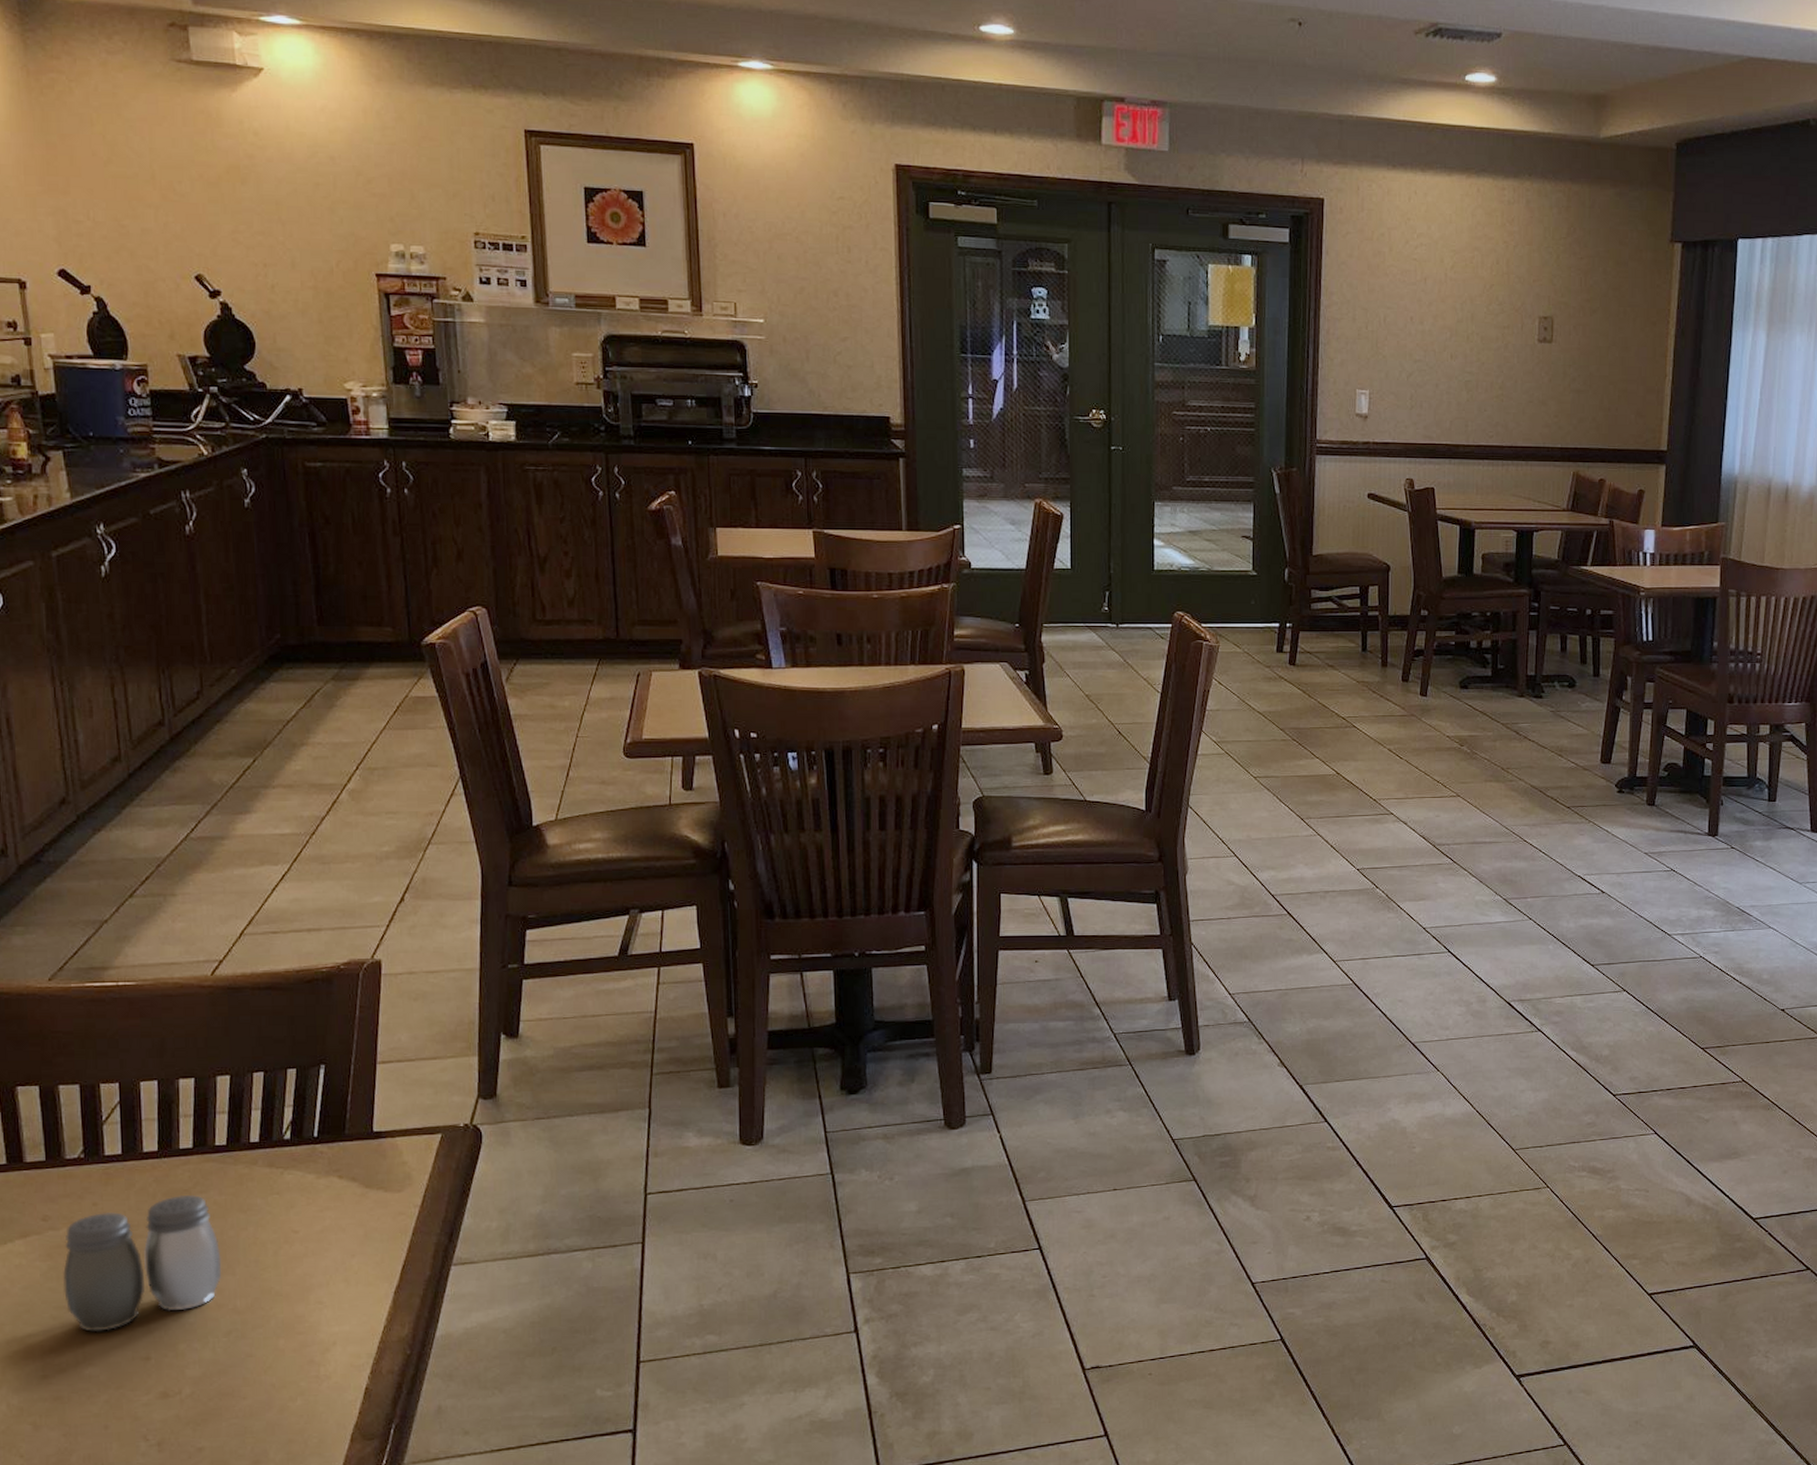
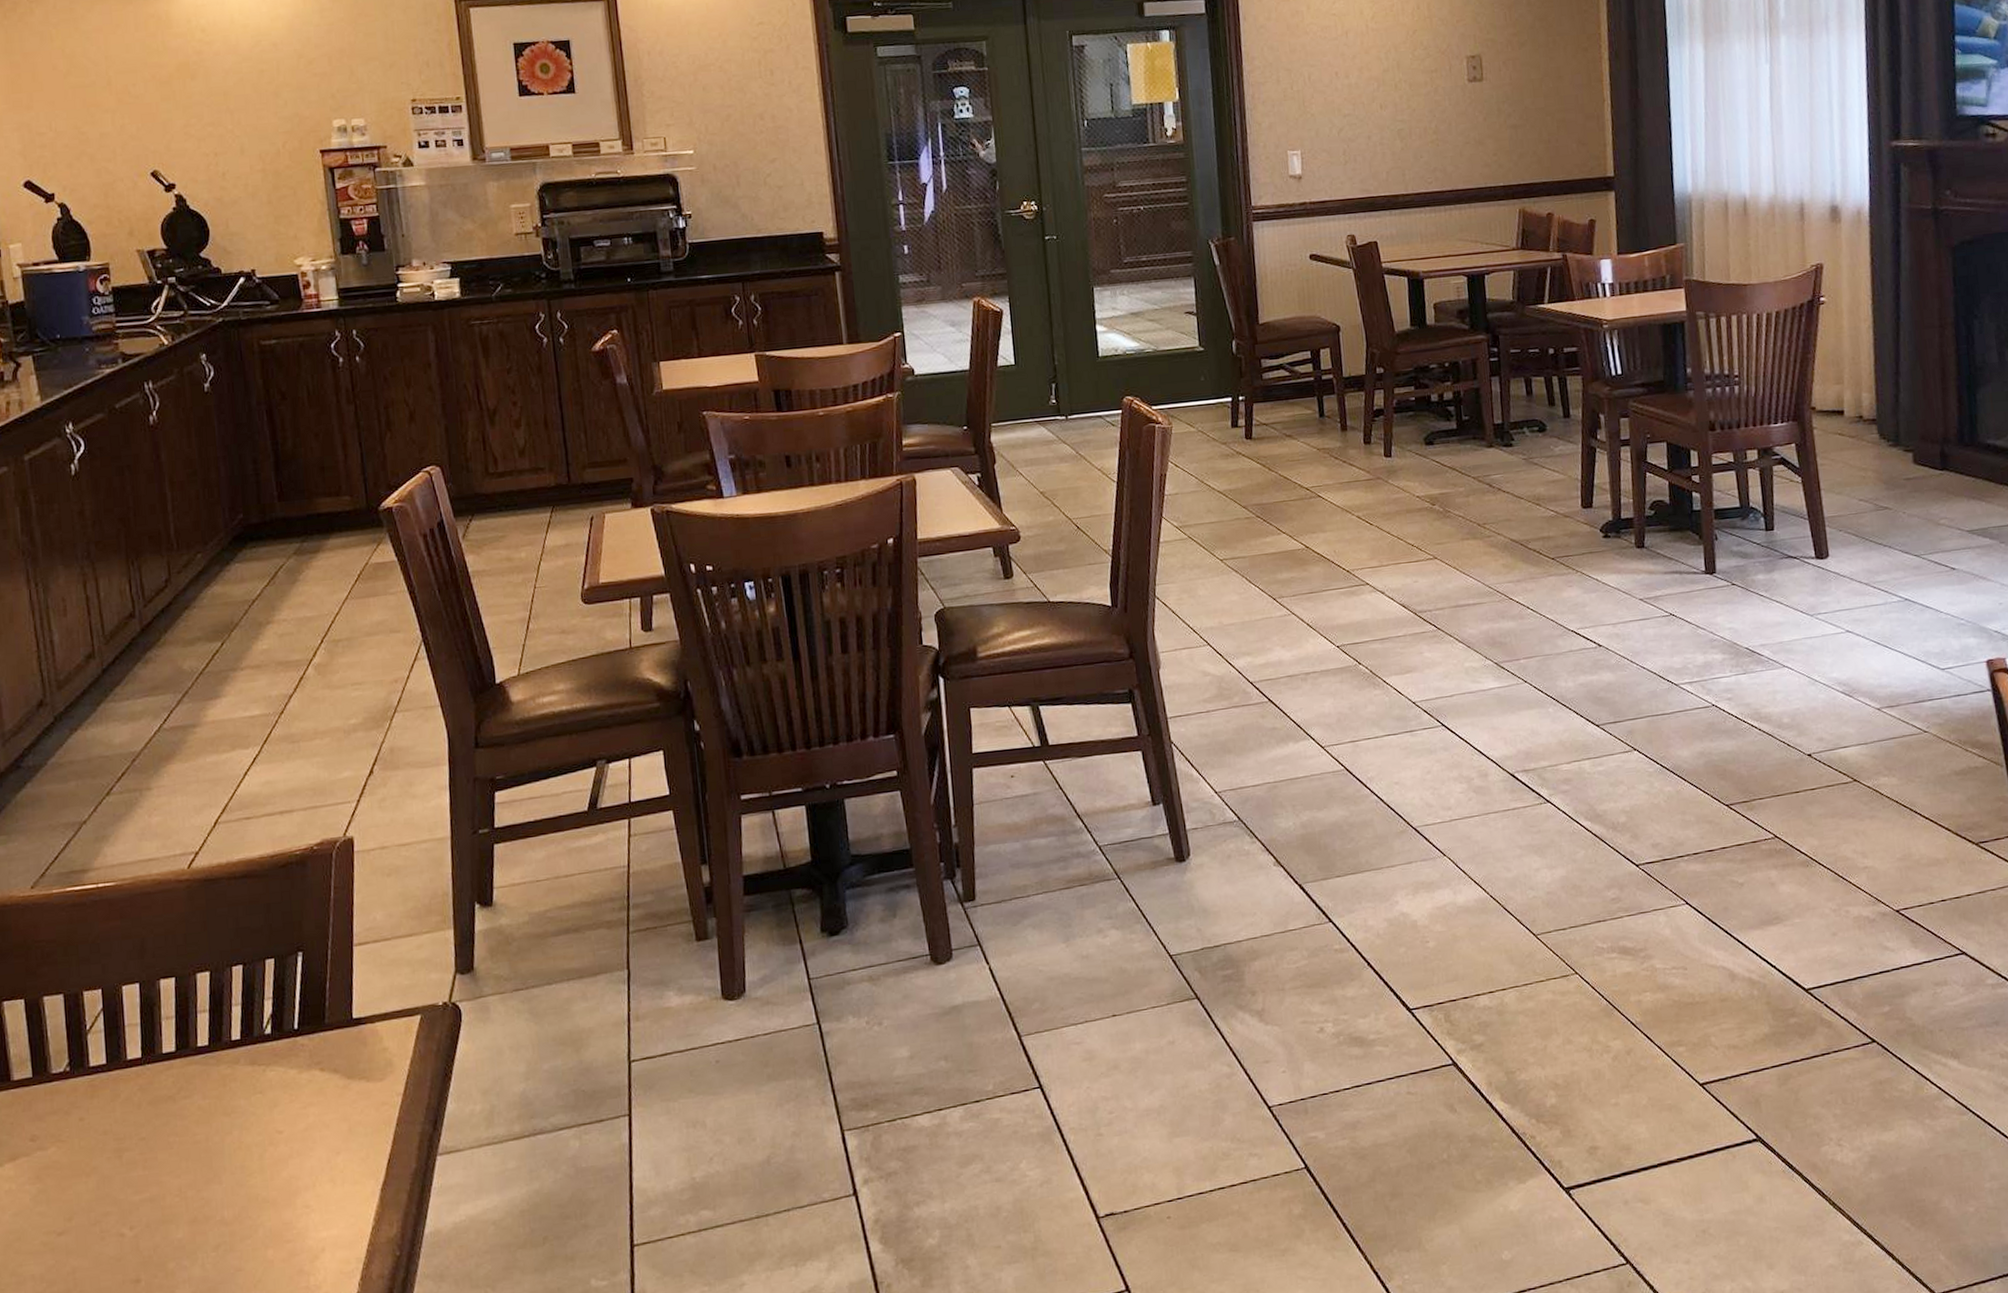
salt and pepper shaker: present [63,1194,222,1332] -> none [52,1100,209,1256]

